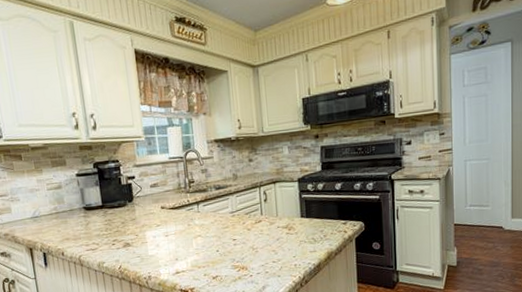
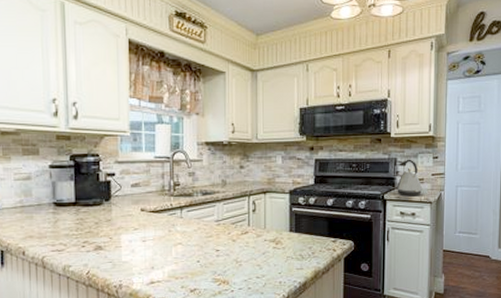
kettle: none [403,138,430,176] -> present [396,159,423,197]

